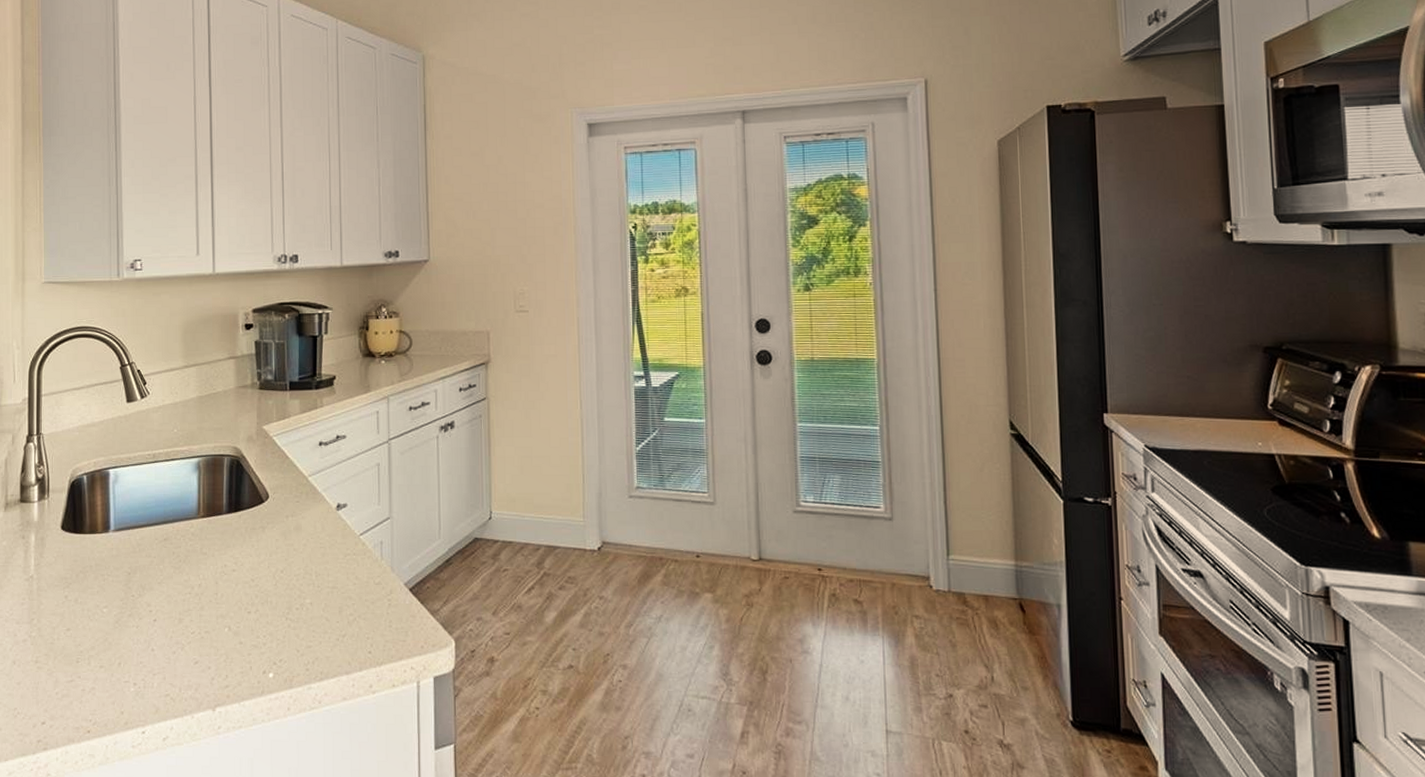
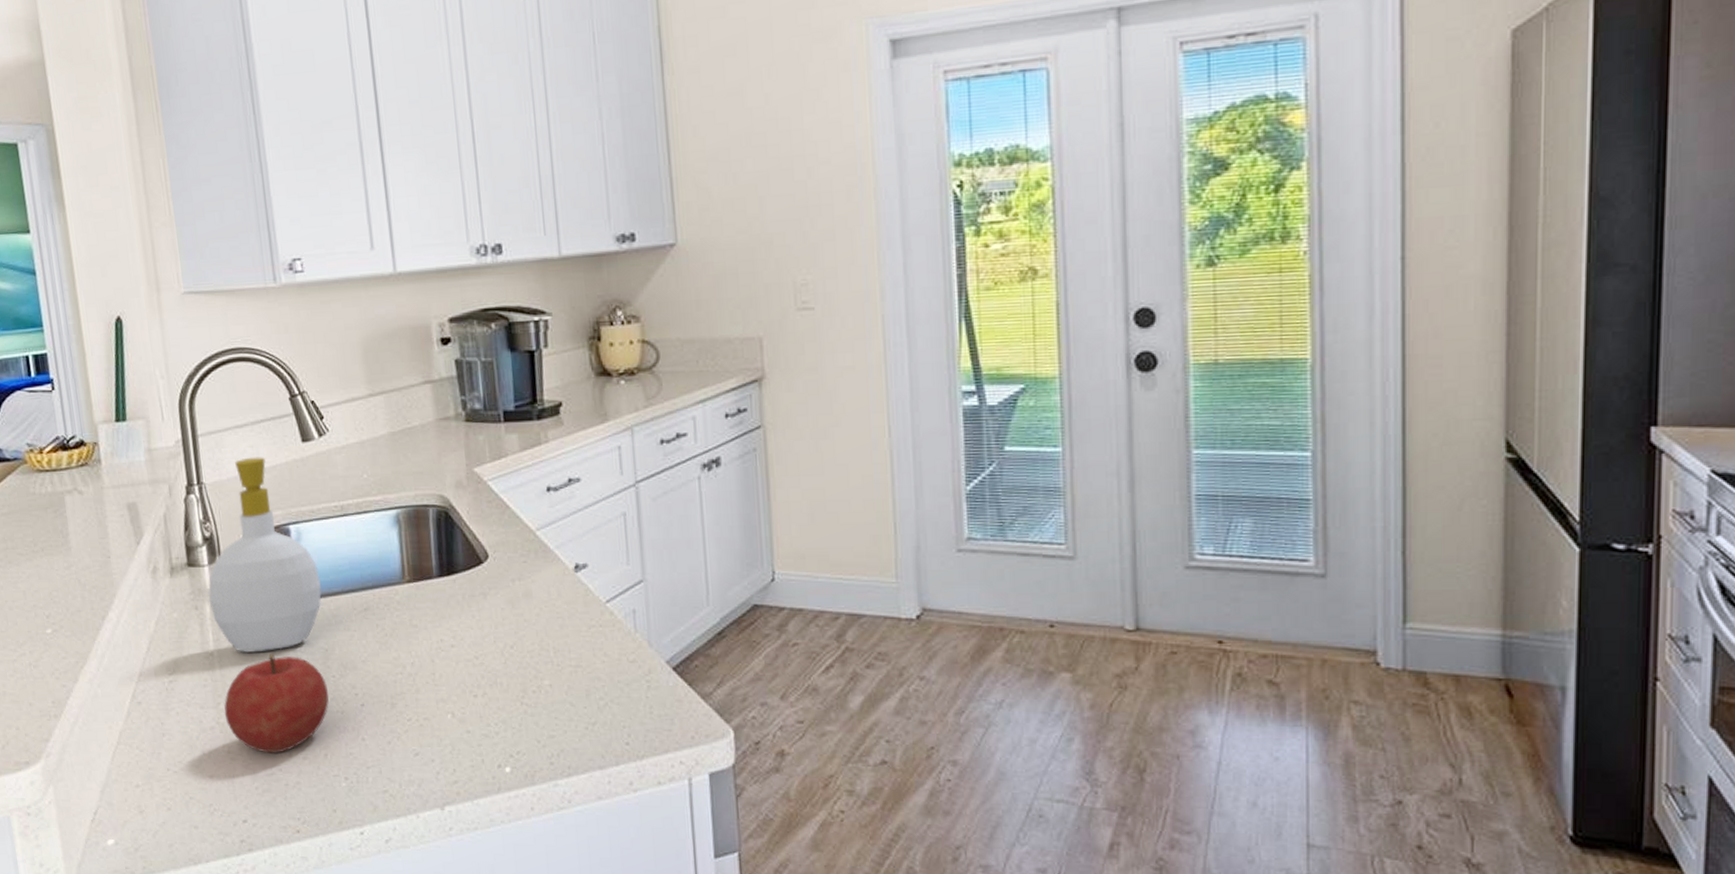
soap bottle: none [35,413,131,575] -> present [208,457,322,653]
fruit: none [36,577,128,663] -> present [224,654,330,753]

